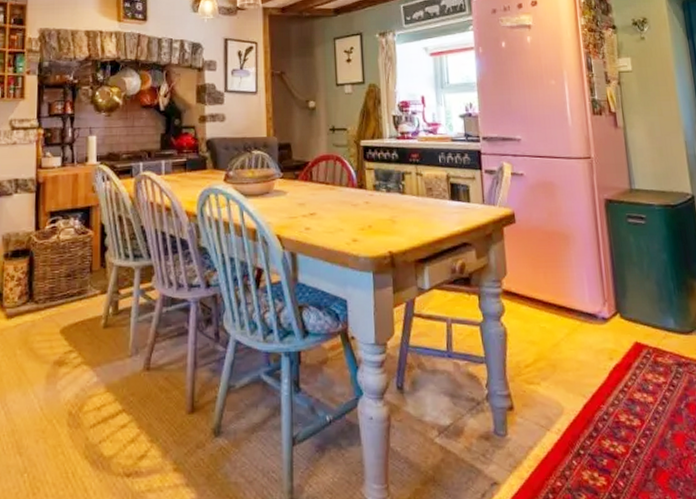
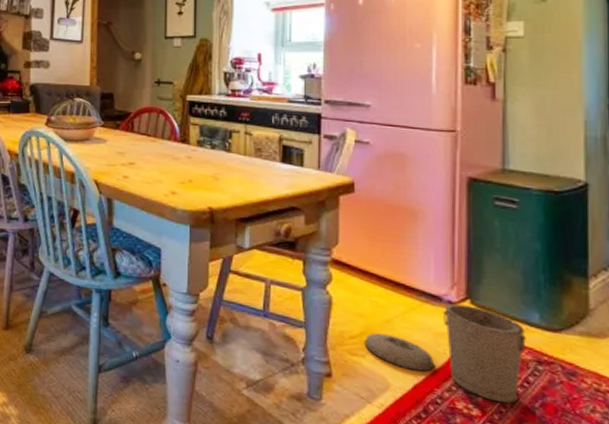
trash can: none [538,319,667,409] -> present [364,304,526,404]

